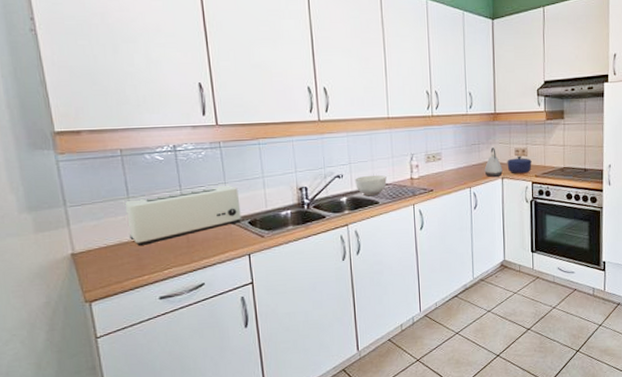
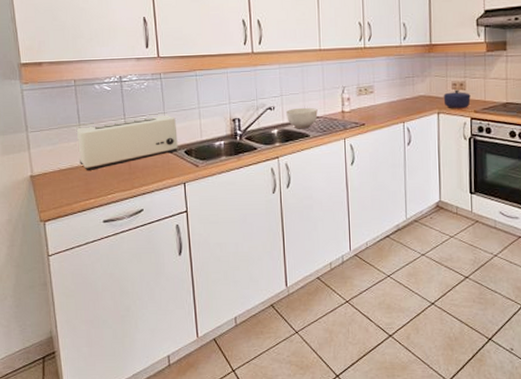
kettle: present [484,147,503,177] -> none [419,81,439,112]

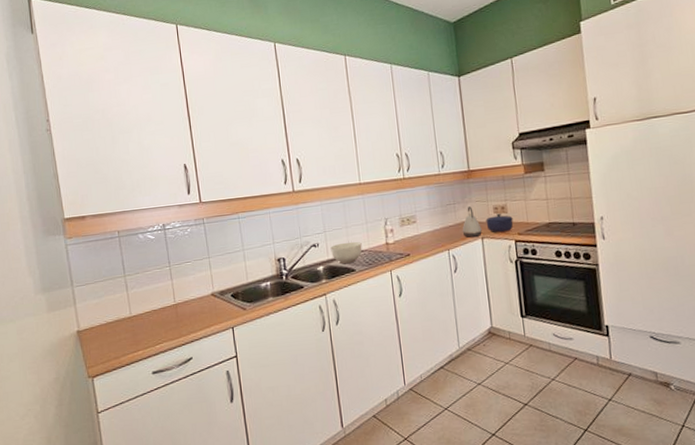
toaster: present [75,113,178,170] -> none [120,258,225,322]
kettle: none [419,81,439,112] -> present [462,206,482,238]

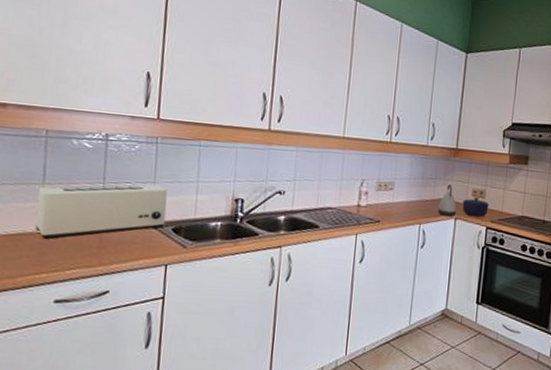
toaster: none [120,258,225,322] -> present [35,182,168,239]
bowl: present [330,241,363,264] -> none [296,195,332,219]

